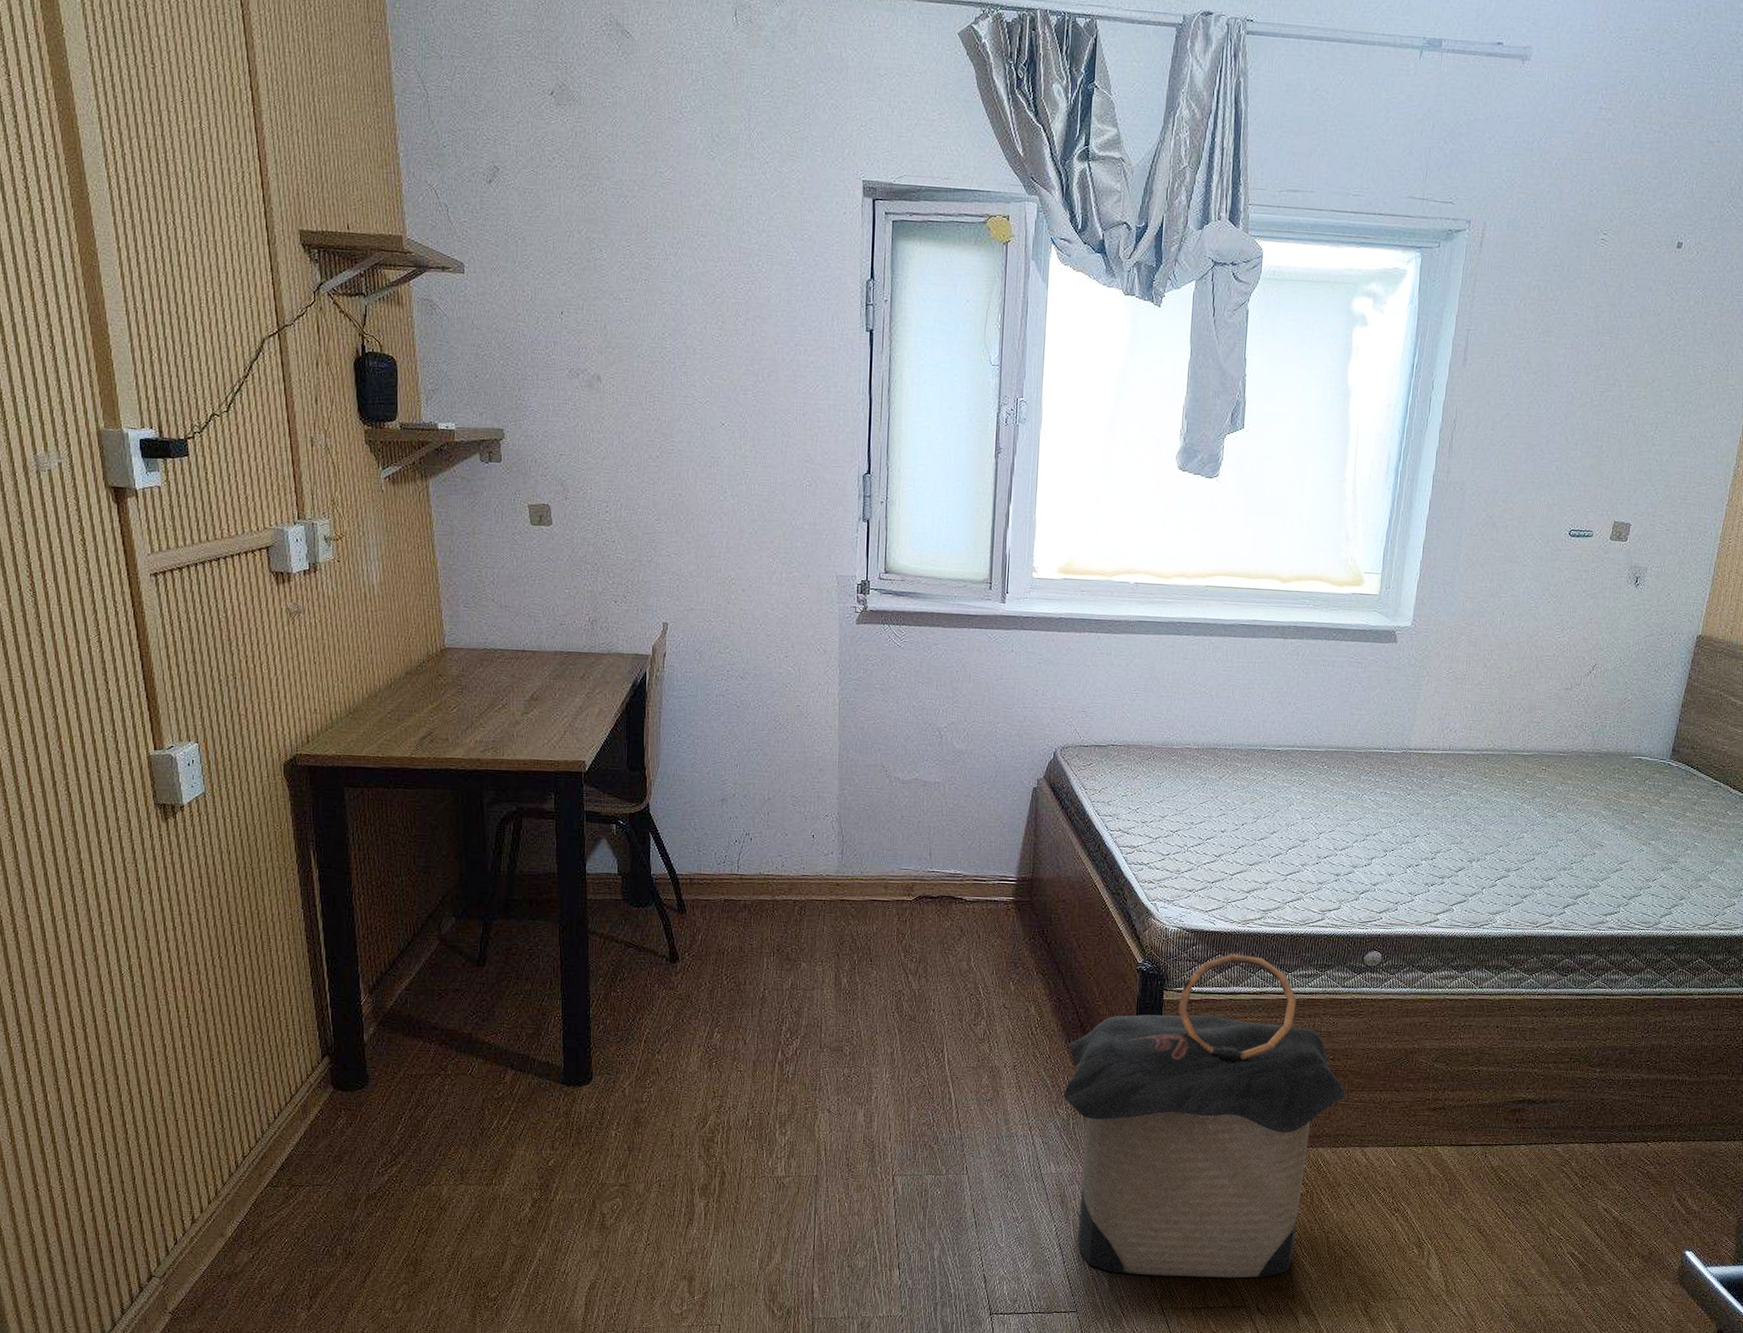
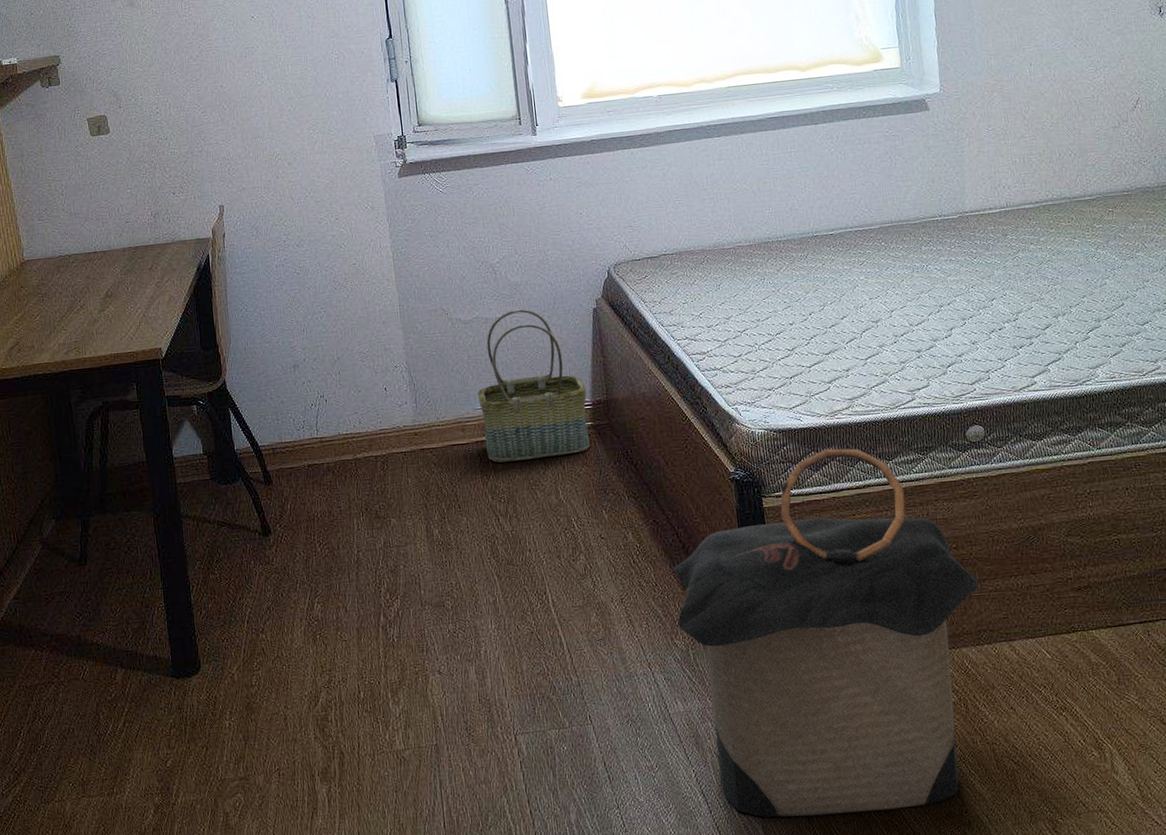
basket: none [904,777,1014,925] -> present [477,309,591,463]

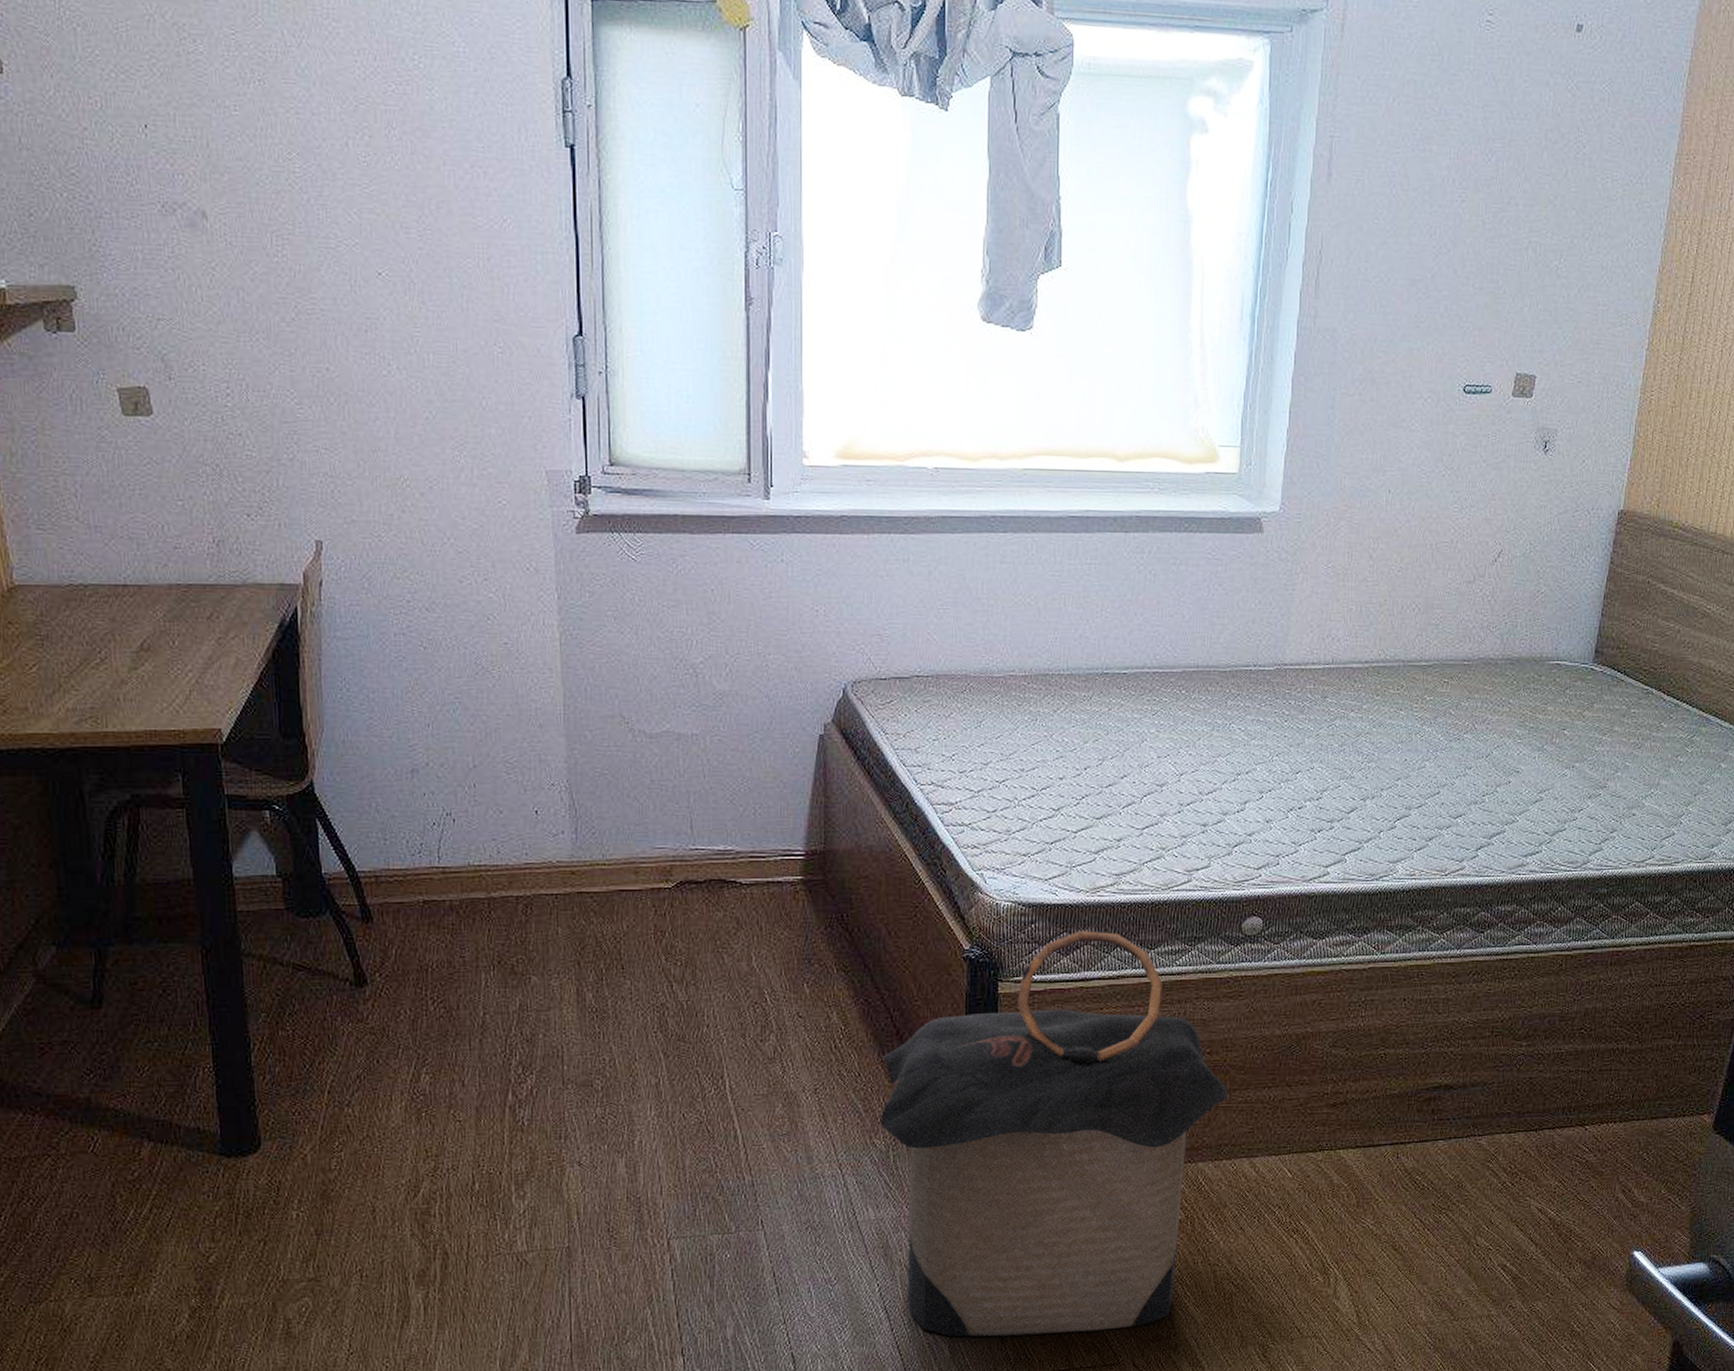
basket: present [477,309,591,463] -> none [658,726,800,917]

